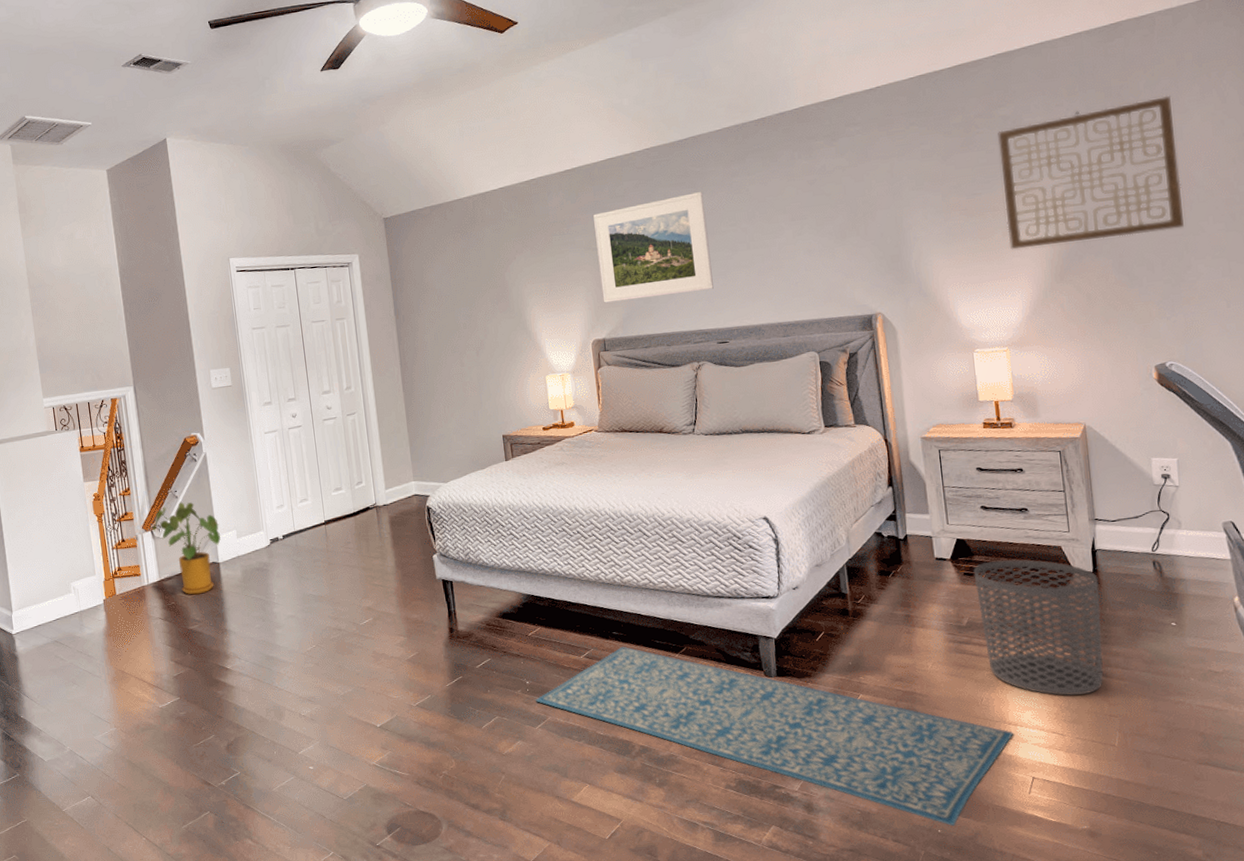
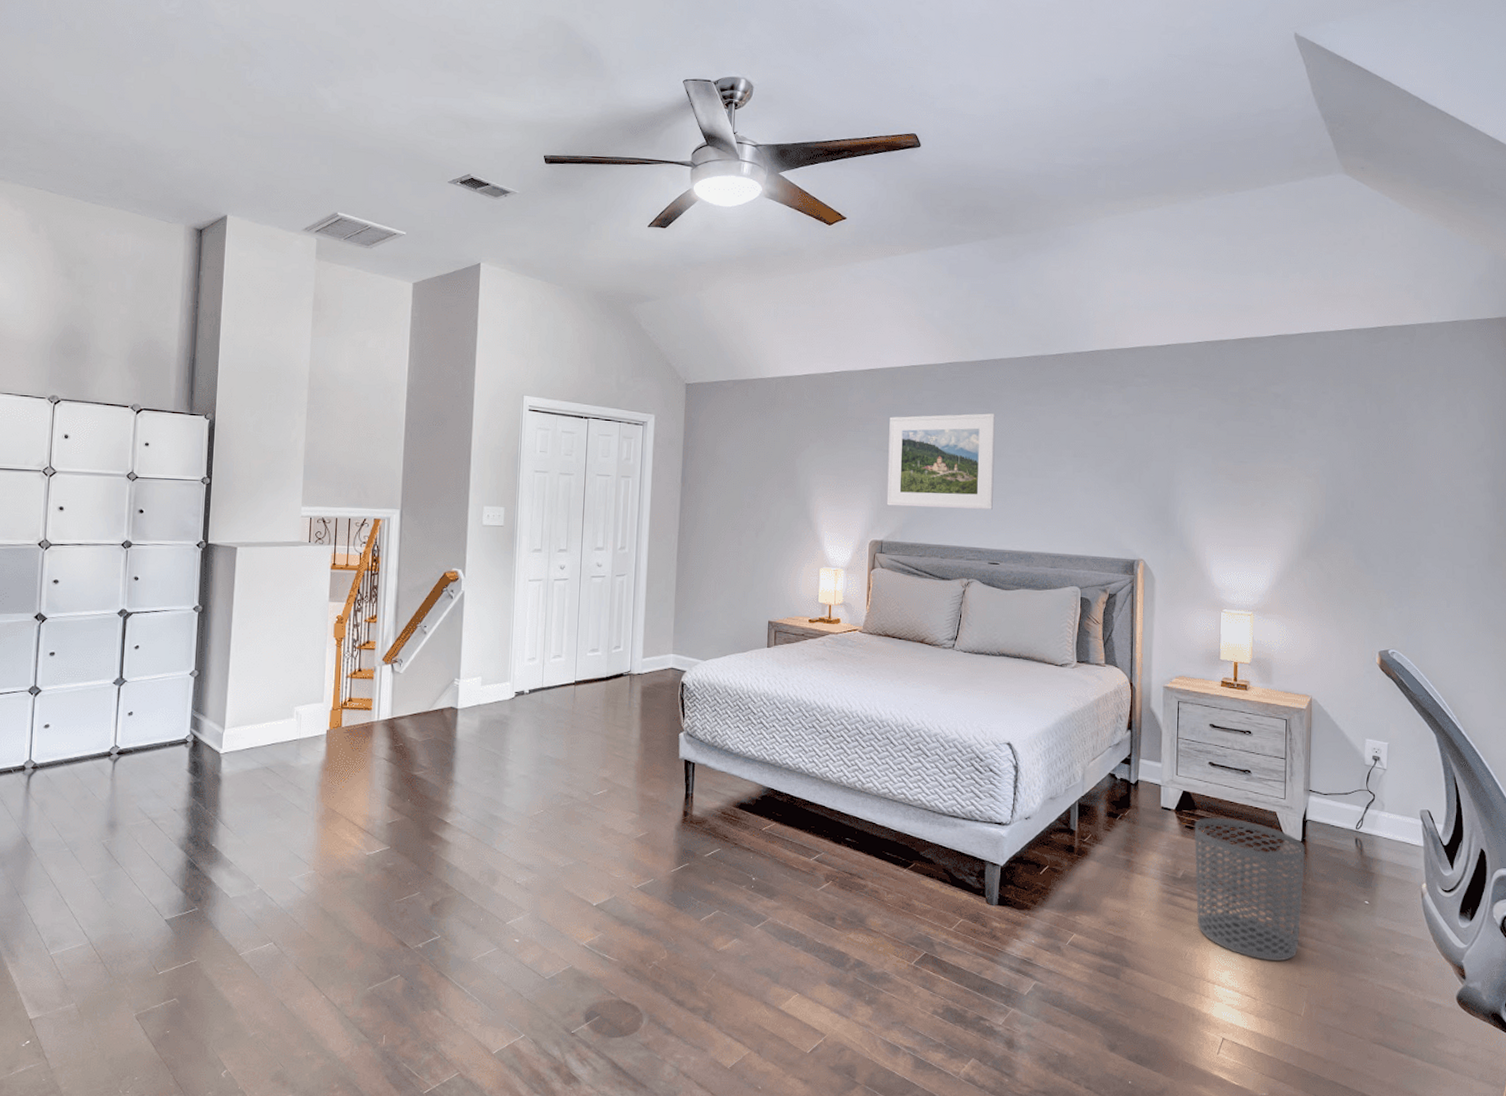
house plant: present [152,501,221,595] -> none [393,638,466,739]
rug: present [535,646,1014,827] -> none [758,854,1211,1079]
wall art: present [998,95,1184,250] -> none [1266,401,1421,526]

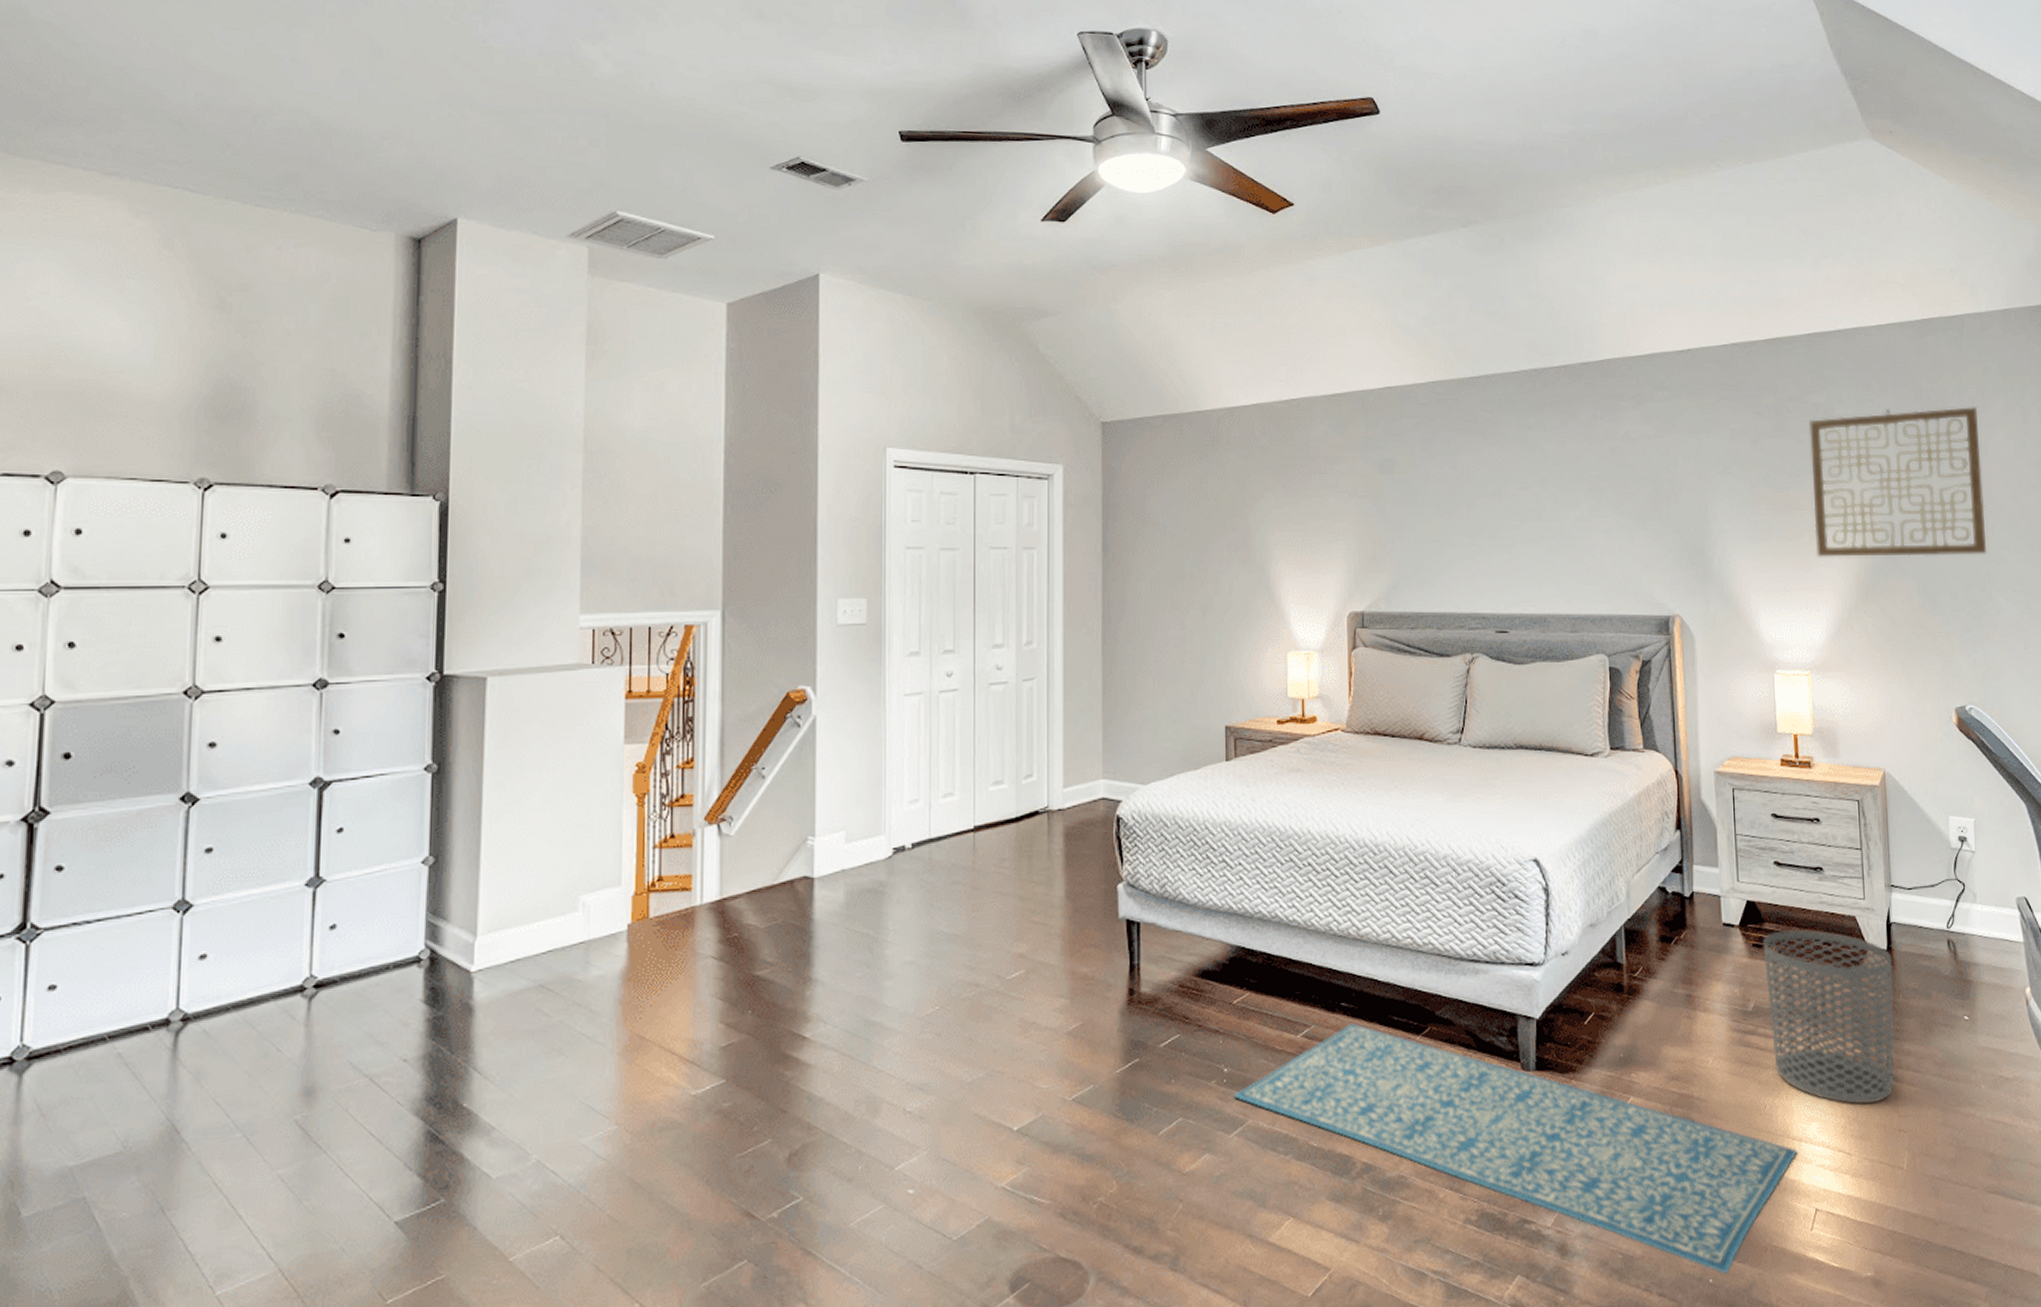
rug: none [758,854,1211,1079] -> present [1233,1022,1798,1275]
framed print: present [886,413,996,510] -> none [1363,443,1496,566]
wall art: none [1266,401,1421,526] -> present [1809,406,1986,557]

